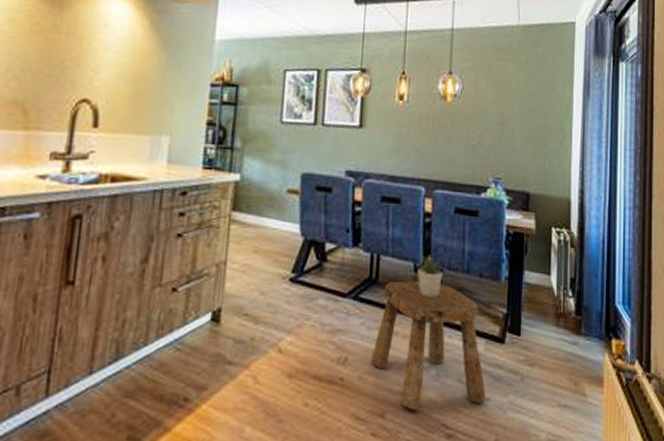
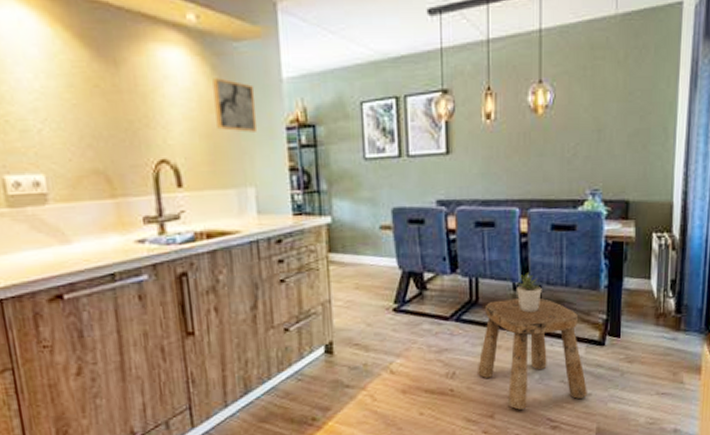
wall art: none [144,31,187,85] -> present [212,78,258,132]

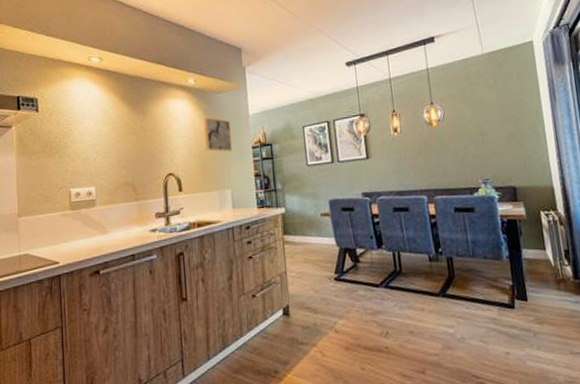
stool: present [478,298,587,410] -> none [406,268,506,367]
potted plant: present [517,273,542,313] -> none [432,247,454,280]

